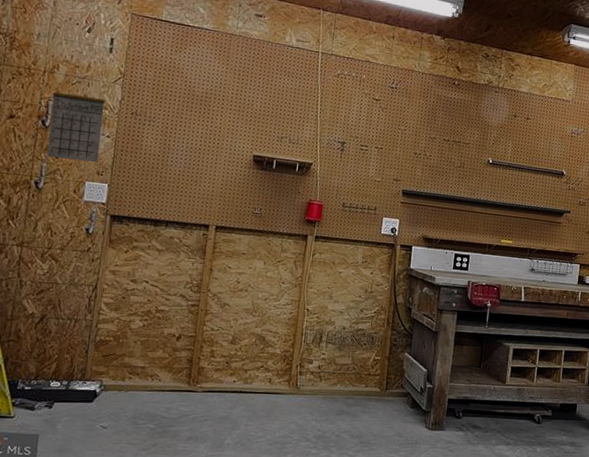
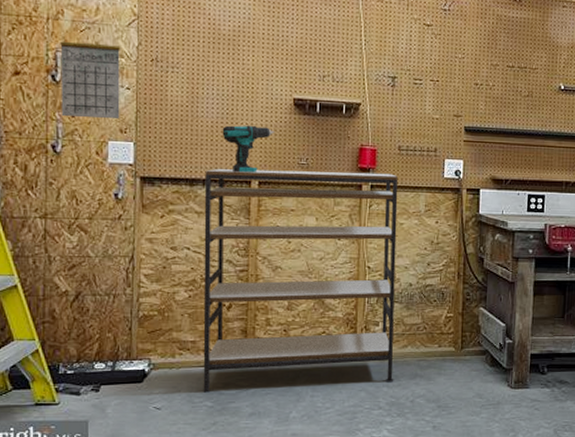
shelving unit: none [147,212,341,417] -> present [203,168,399,393]
power drill: none [187,175,234,219] -> present [222,125,275,173]

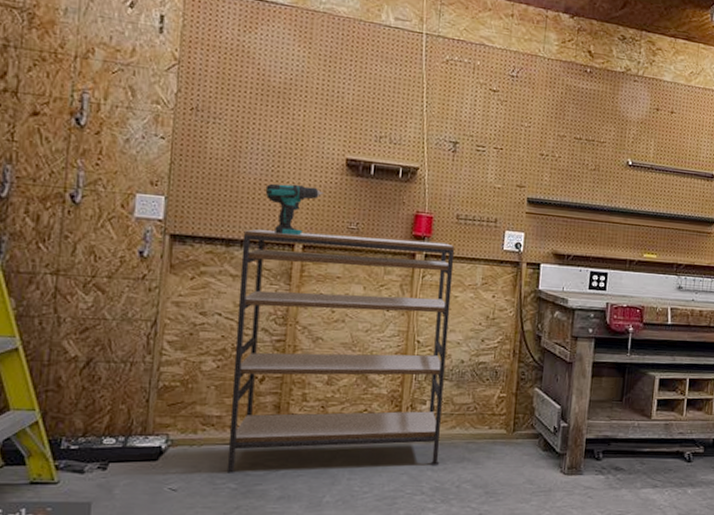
calendar: present [60,27,121,118] -> none [83,69,158,170]

